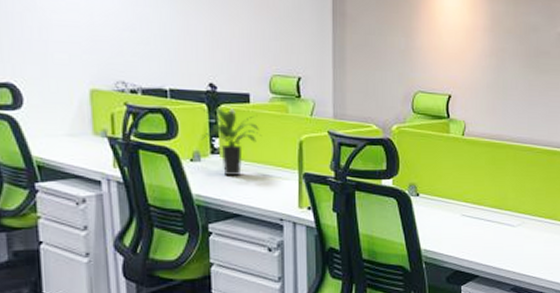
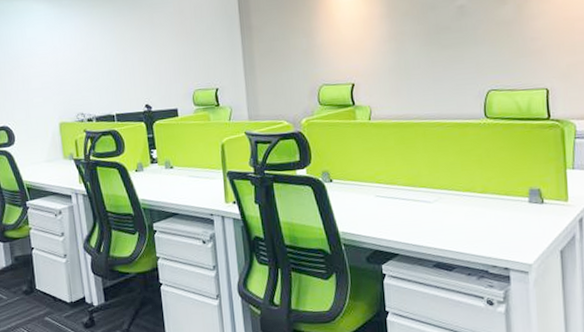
potted plant: present [201,108,261,175] -> none [142,123,189,181]

